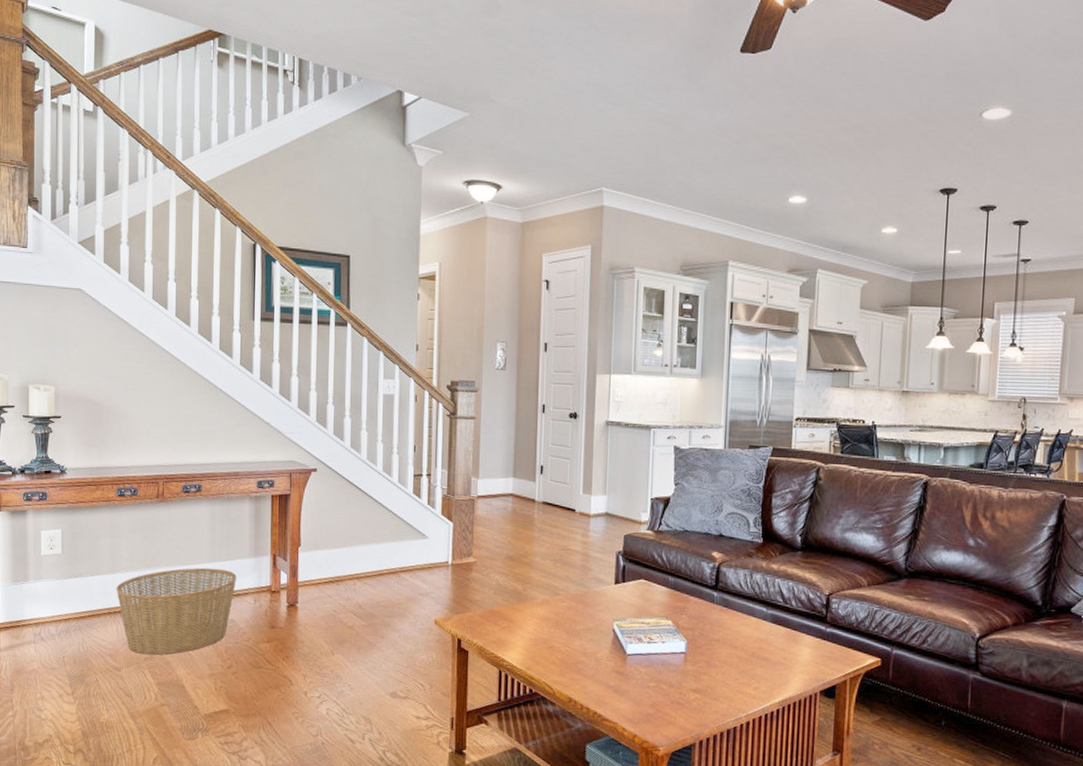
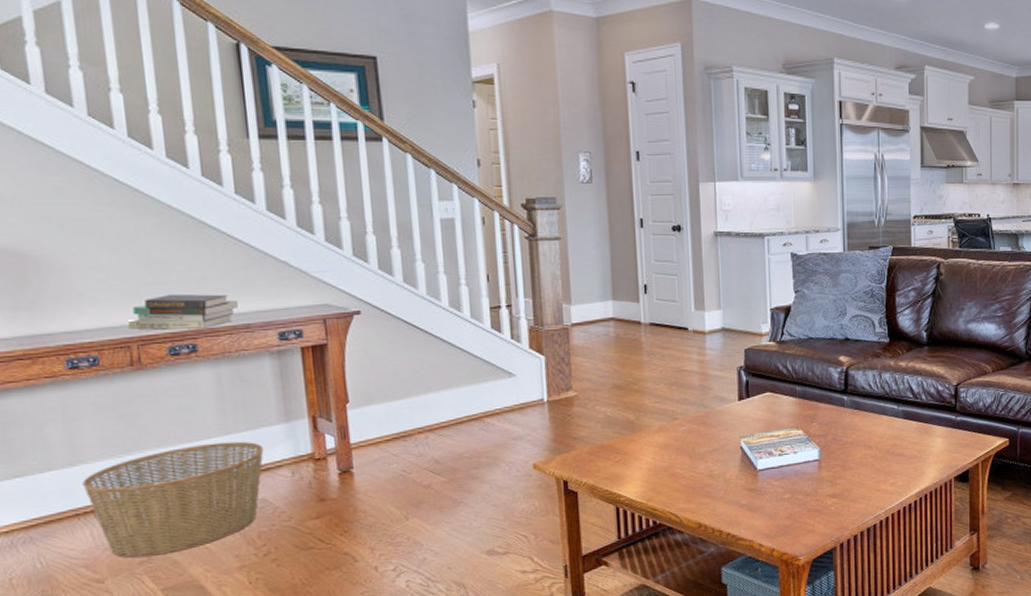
books: none [159,442,232,473] -> present [129,293,238,330]

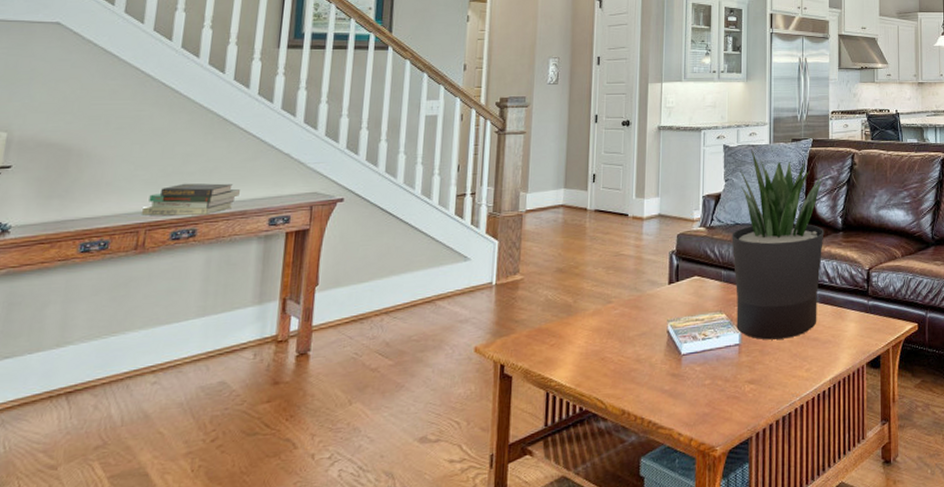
basket: present [82,441,264,558] -> none [63,323,234,443]
planter: none [805,257,908,456] -> present [731,148,824,340]

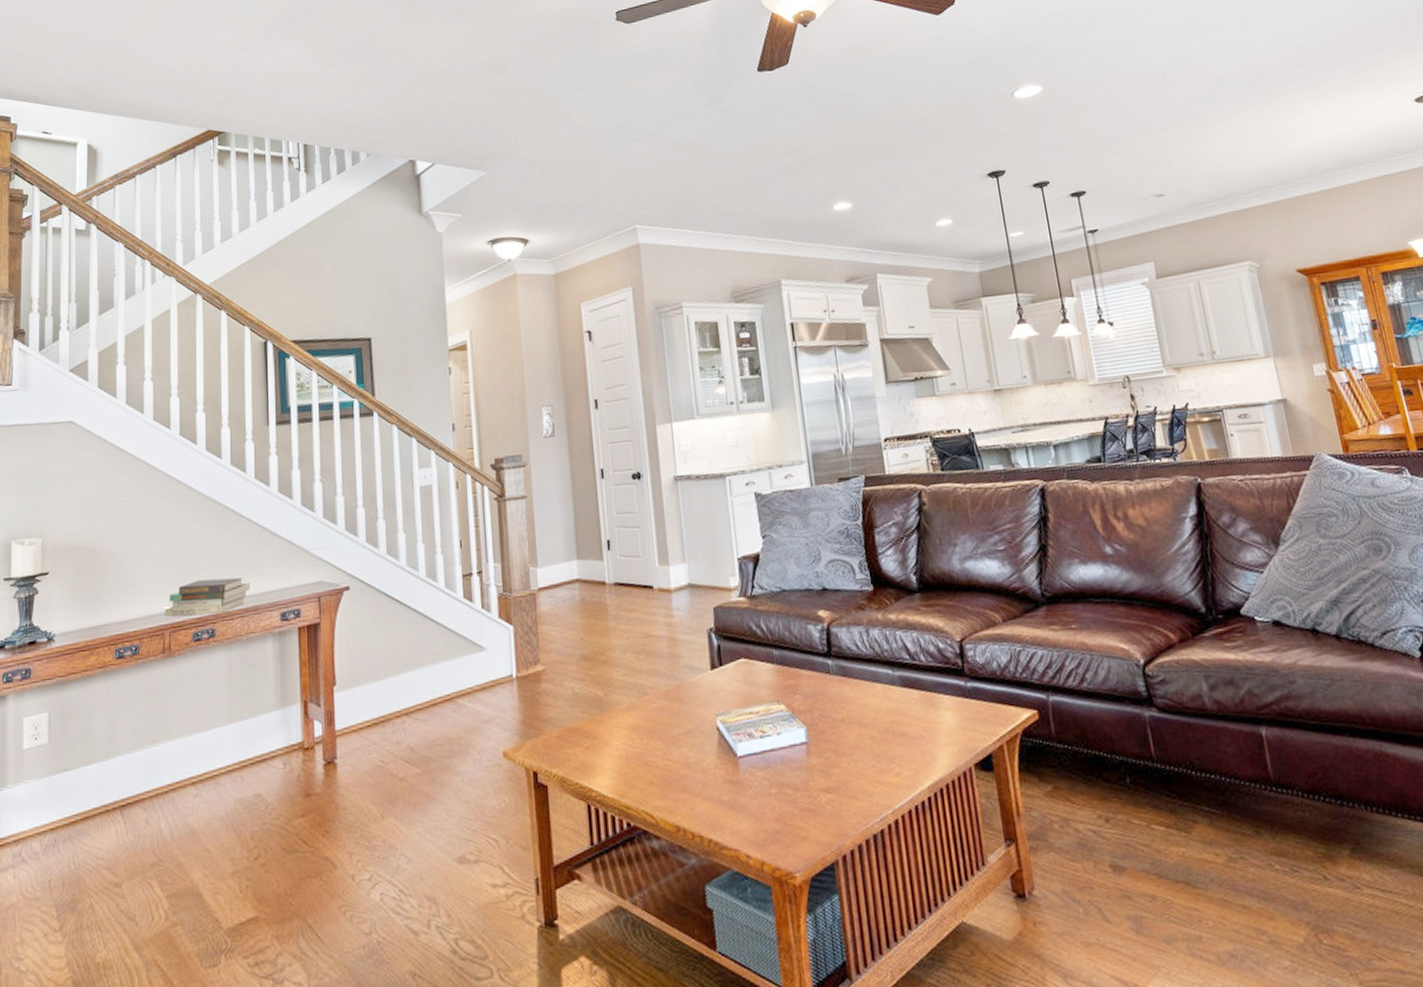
planter: present [731,148,824,340] -> none [777,494,902,737]

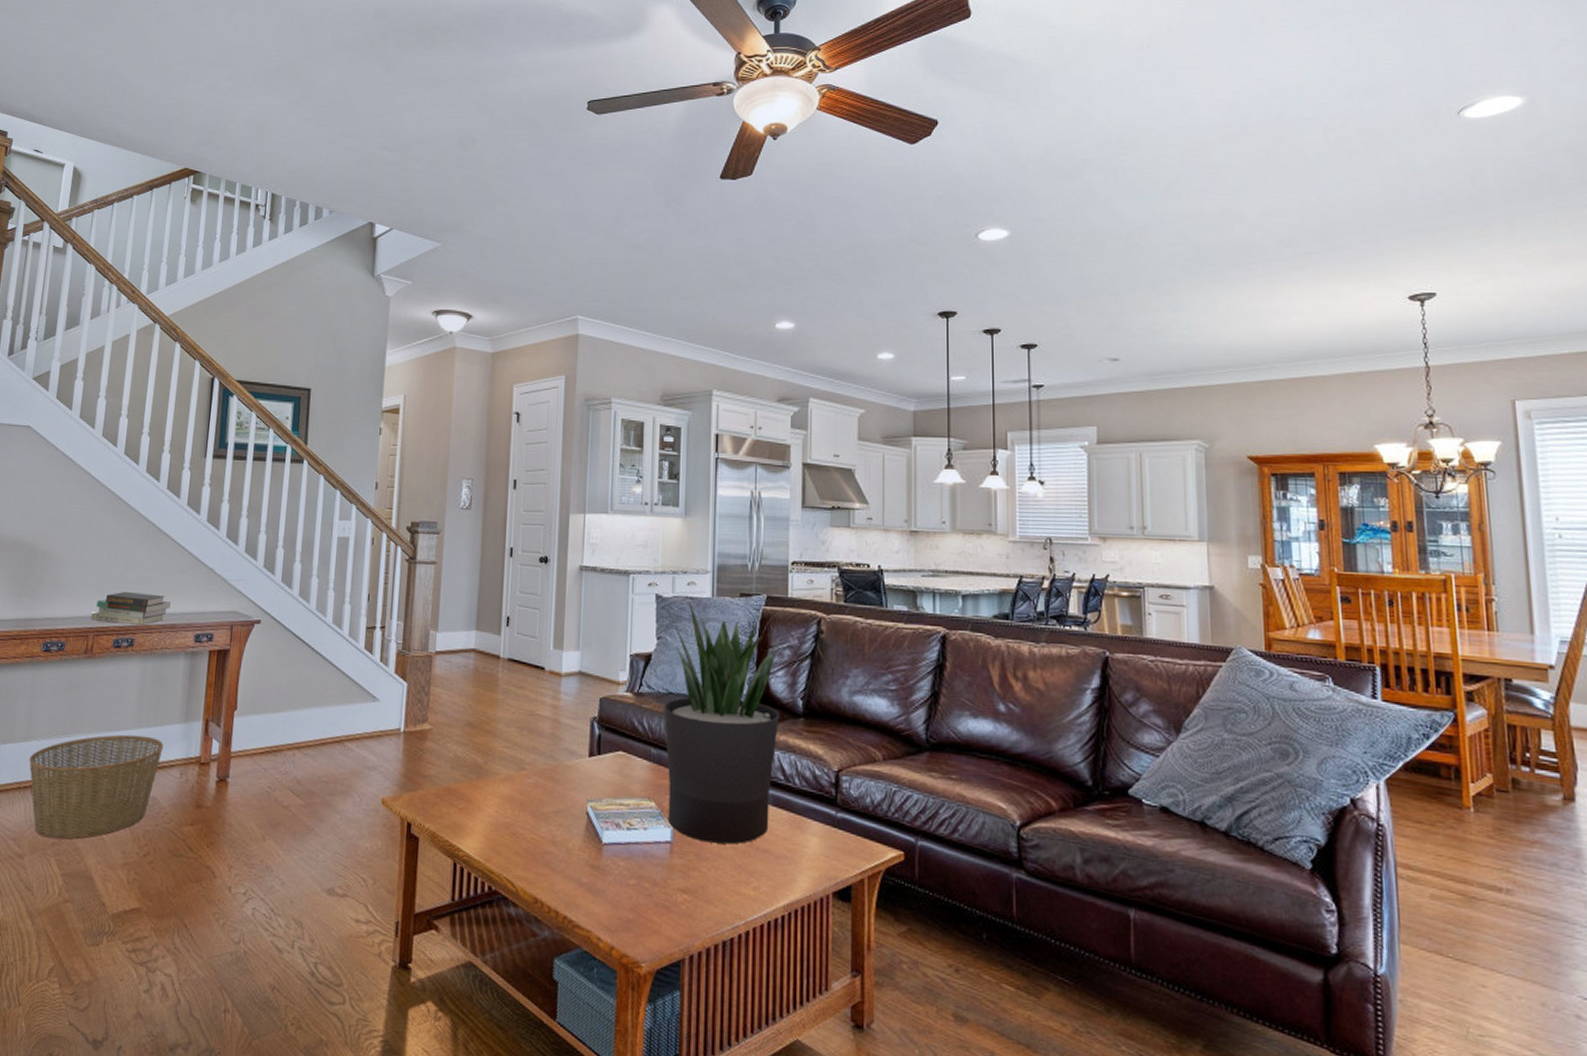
basket: none [115,730,262,859] -> present [29,734,164,840]
planter: none [777,494,902,737] -> present [663,601,781,845]

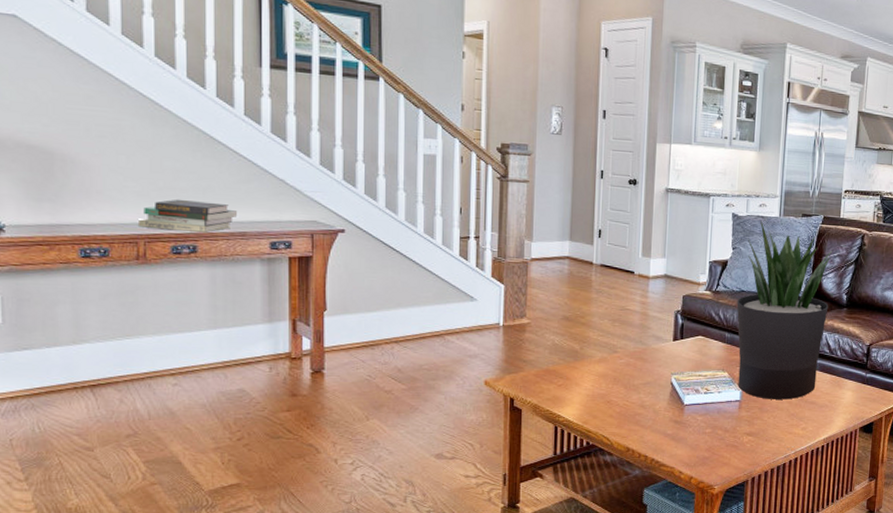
basket: present [29,734,164,840] -> none [83,335,247,431]

